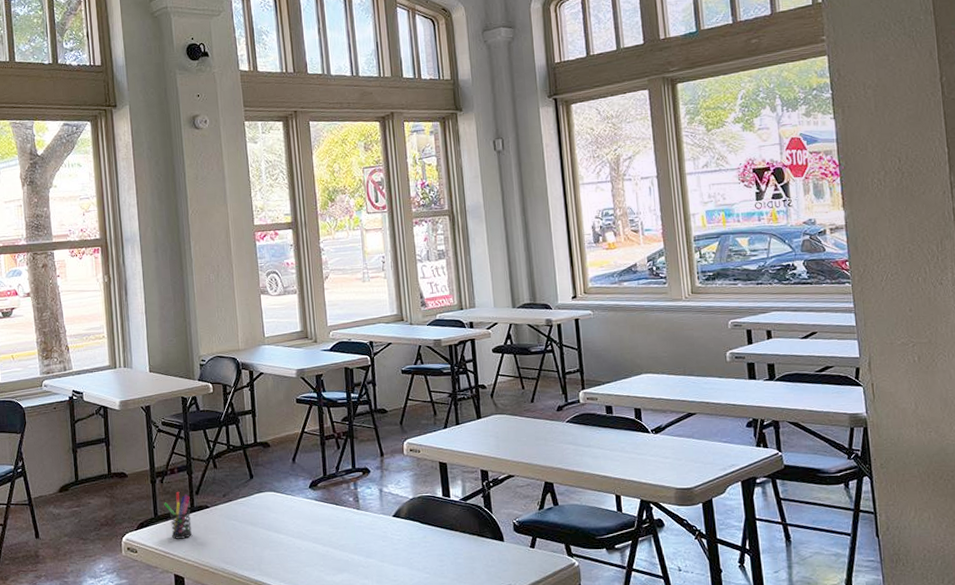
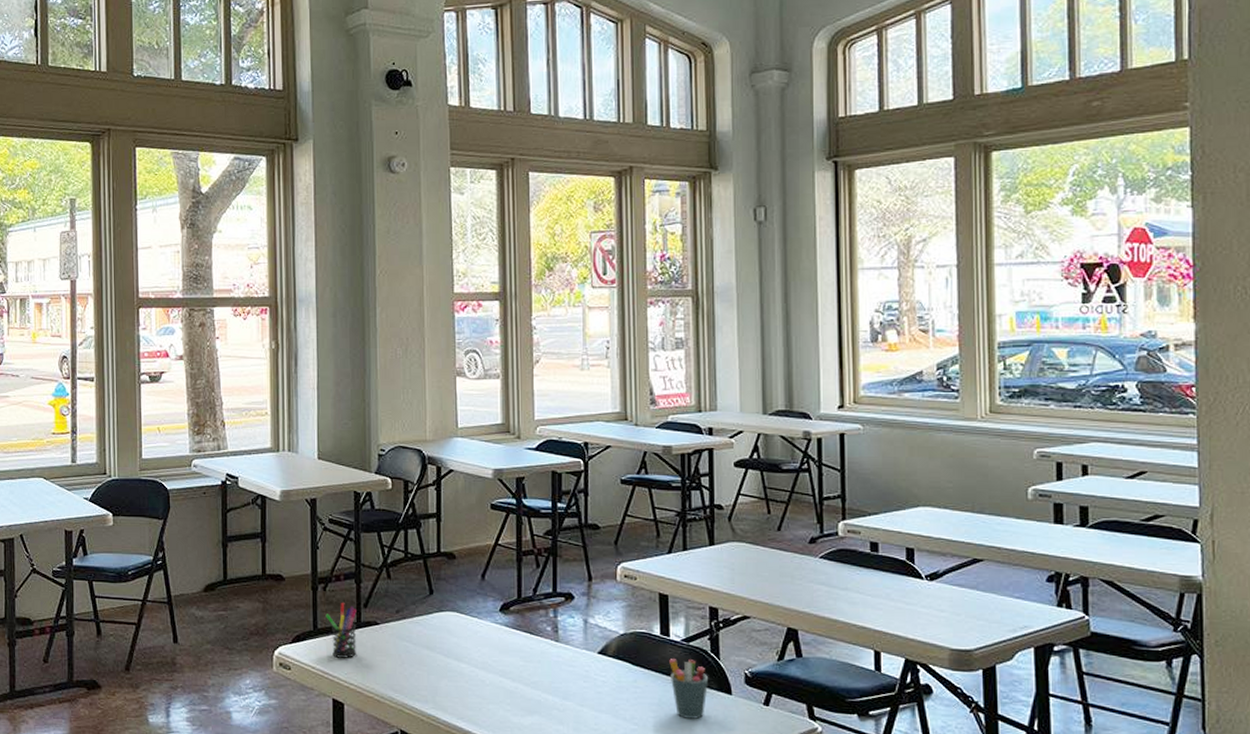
pen holder: none [451,515,484,565] -> present [669,659,708,719]

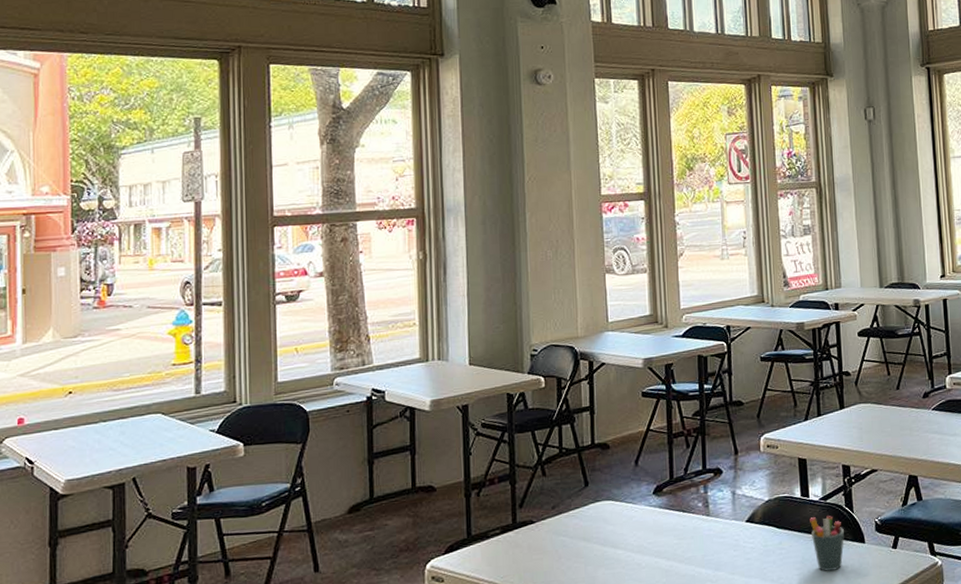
pen holder: present [325,603,357,658] -> none [480,506,513,563]

